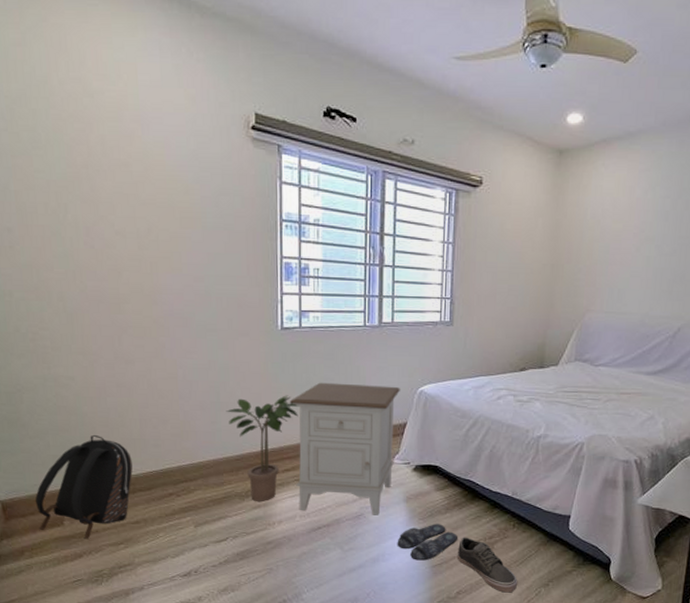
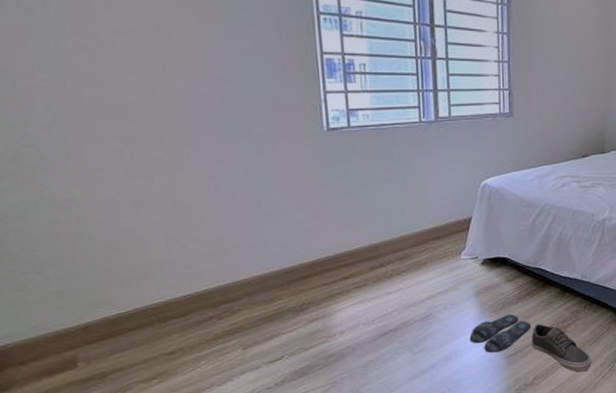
backpack: present [35,434,133,540] -> none [36,261,162,380]
potted plant: present [226,395,298,501] -> none [270,199,354,314]
nightstand: present [289,382,401,516] -> none [342,181,464,319]

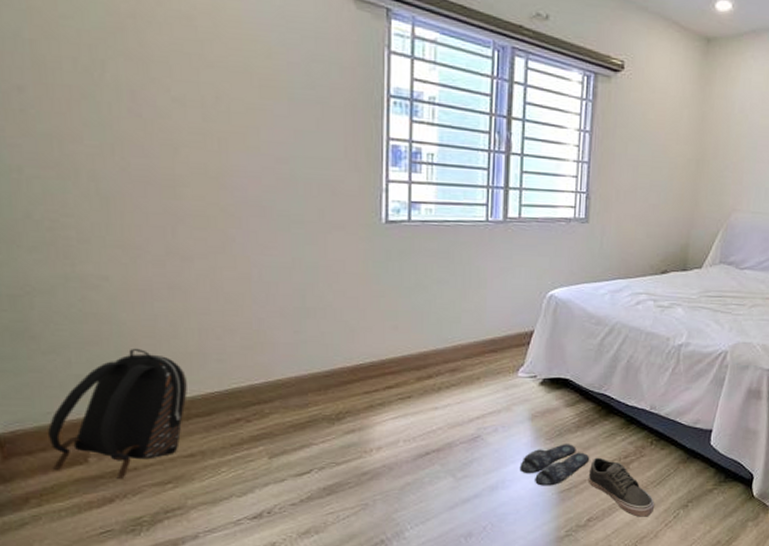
backpack: none [36,261,162,380] -> present [48,348,187,480]

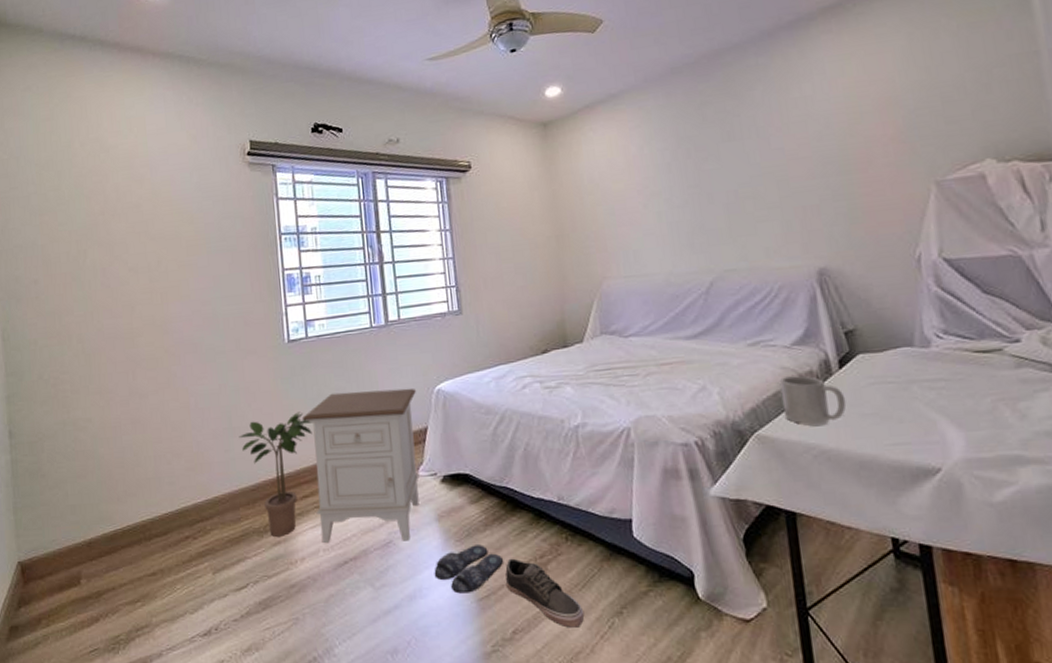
backpack: present [48,348,187,480] -> none [53,477,149,600]
potted plant: none [313,299,405,425] -> present [238,411,313,537]
nightstand: none [393,284,528,437] -> present [302,388,419,544]

